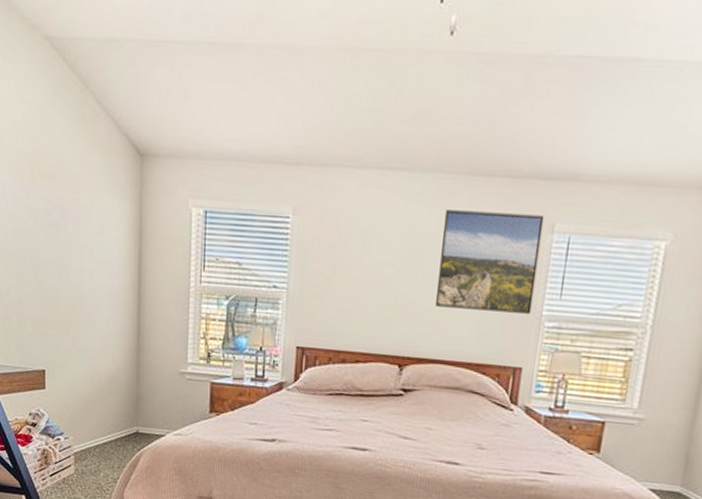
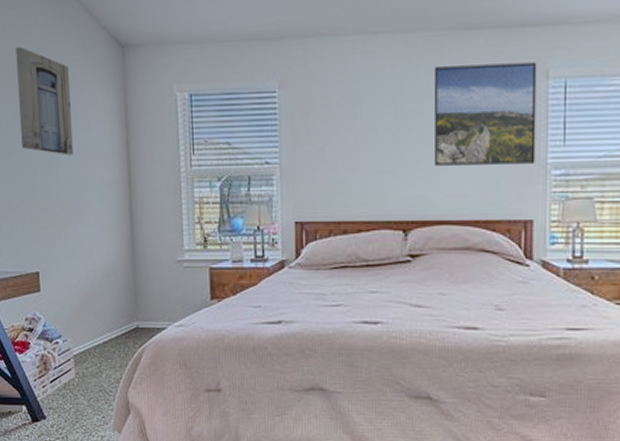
wall art: none [34,143,86,259] -> present [15,46,73,155]

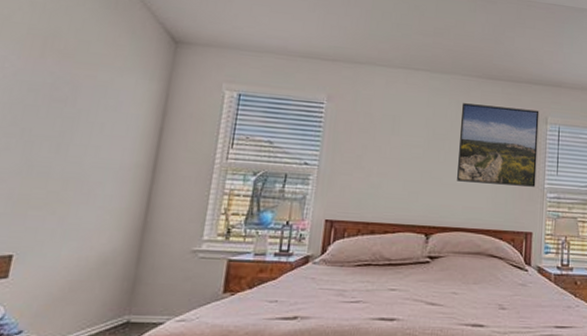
wall art: present [15,46,73,155] -> none [31,23,111,135]

